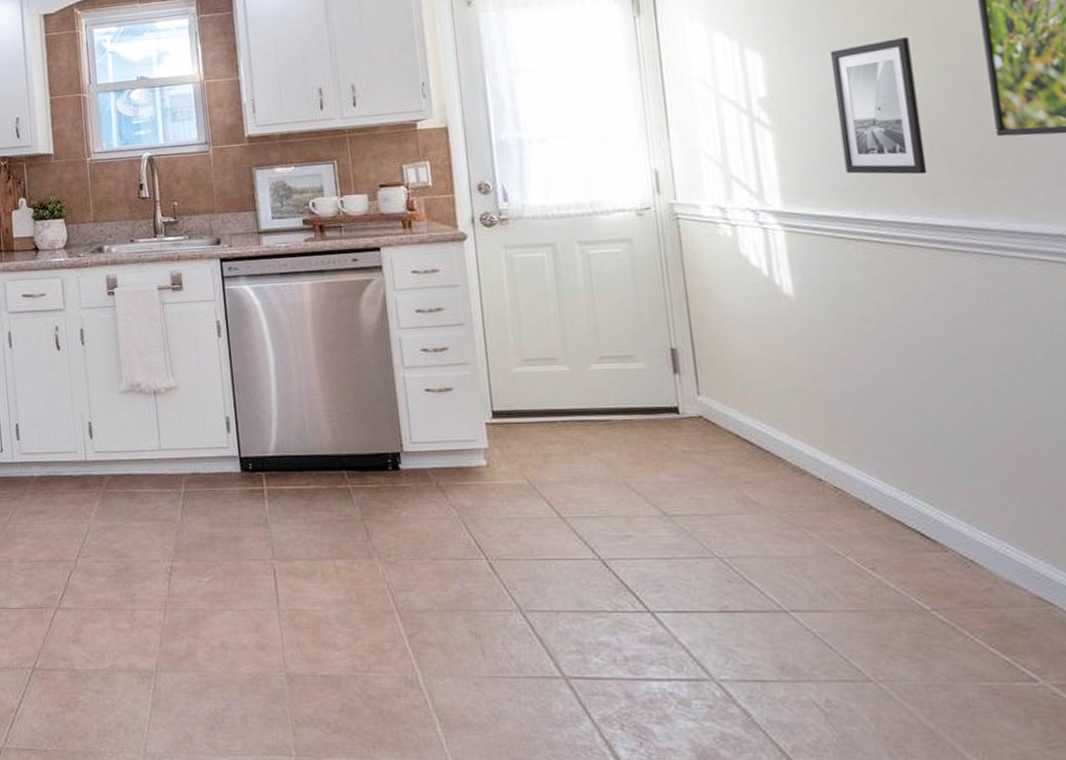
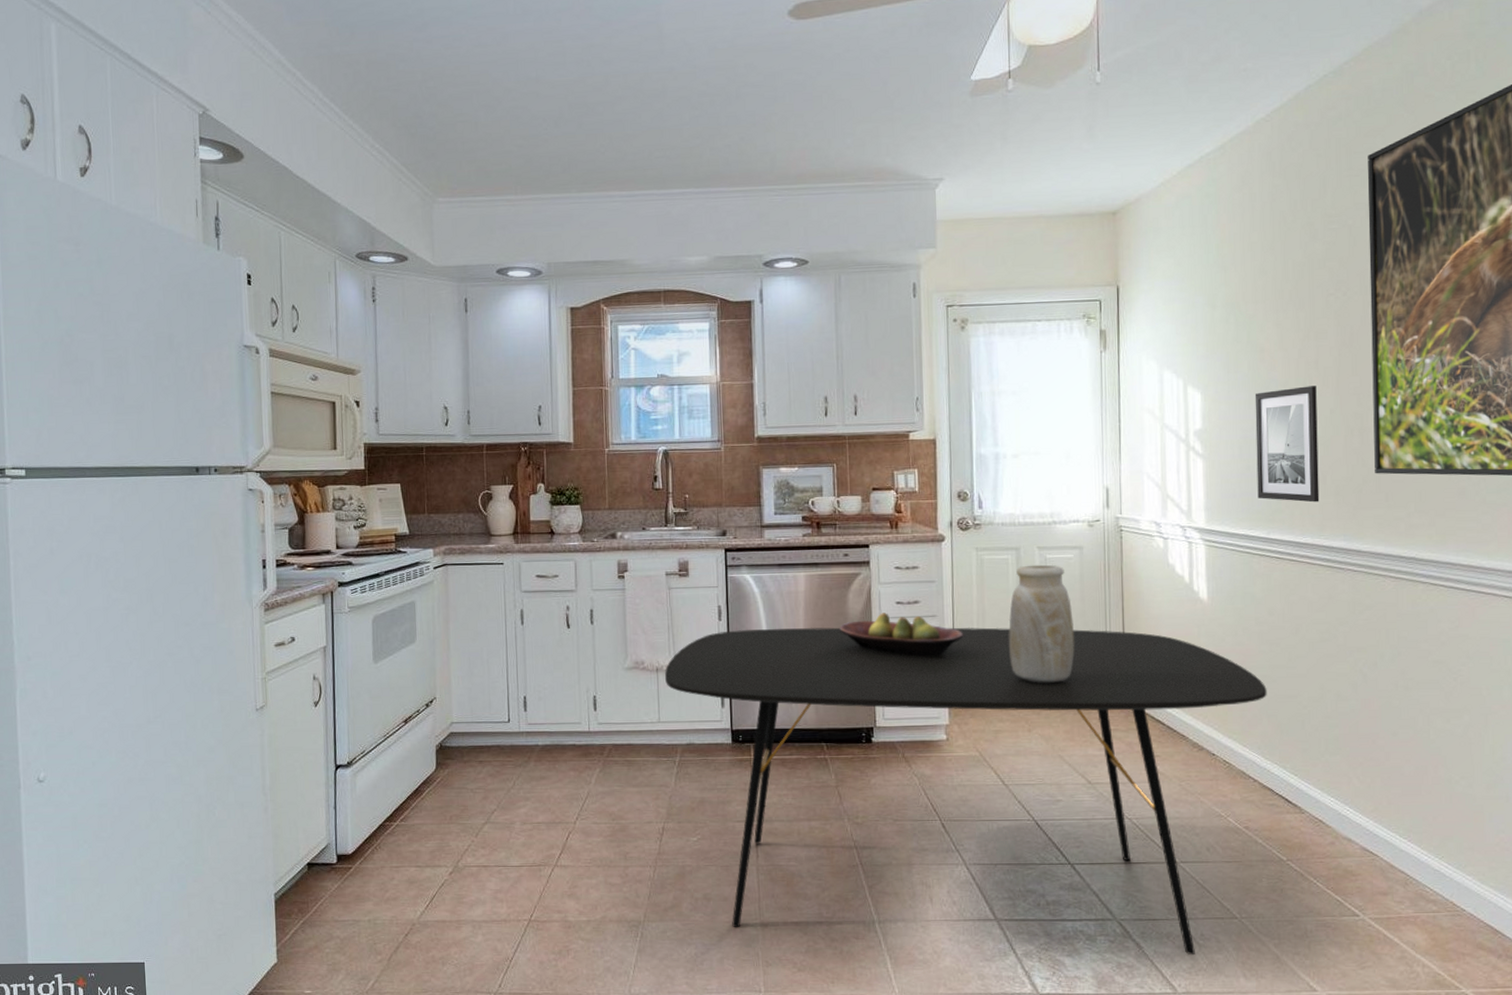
dining table: none [163,334,883,727] -> present [664,627,1267,956]
fruit bowl: none [353,322,498,371] -> present [839,613,964,657]
vase: none [549,260,633,398] -> present [1008,564,1074,683]

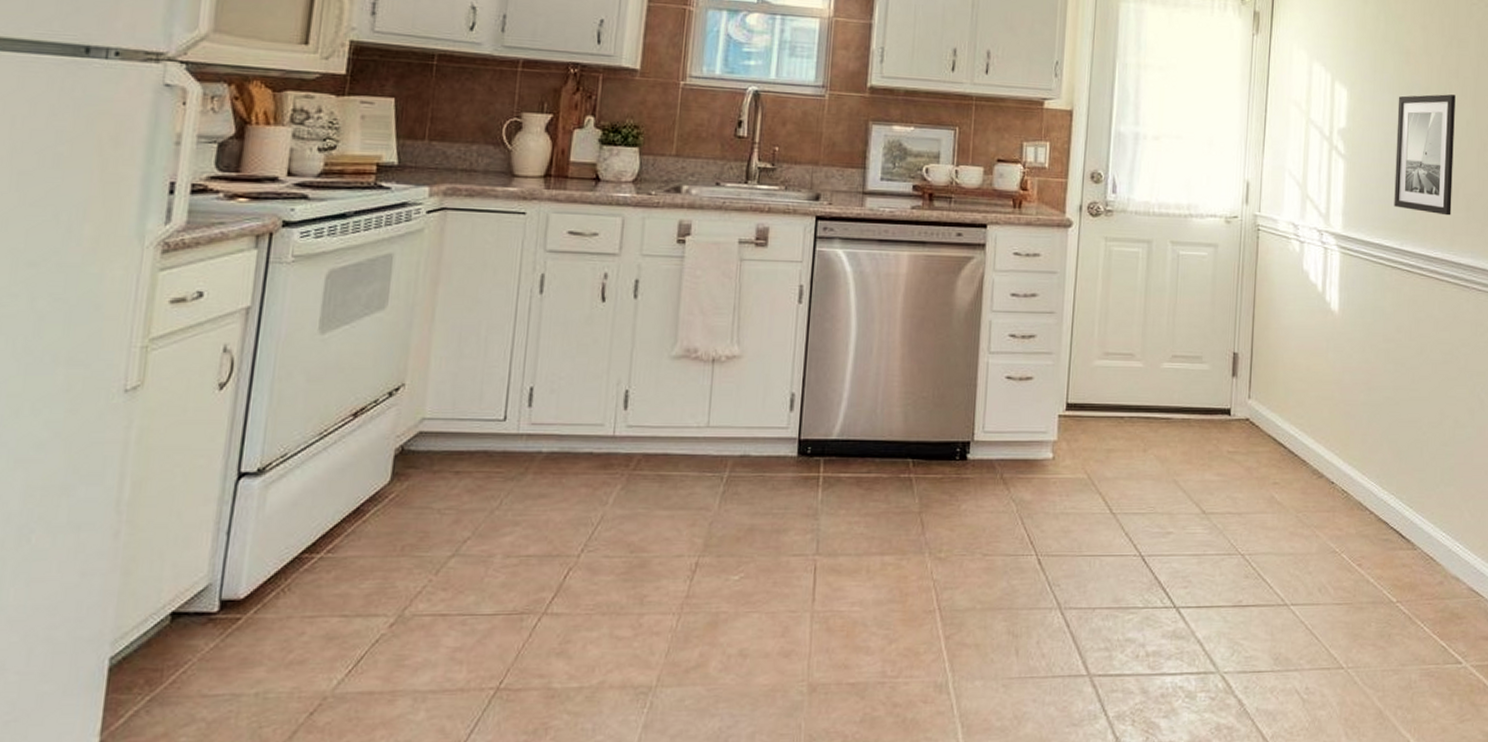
dining table: present [664,627,1267,956] -> none [721,316,1389,713]
fruit bowl: present [839,613,964,657] -> none [943,305,1083,360]
vase: present [1008,564,1074,683] -> none [1131,261,1202,396]

